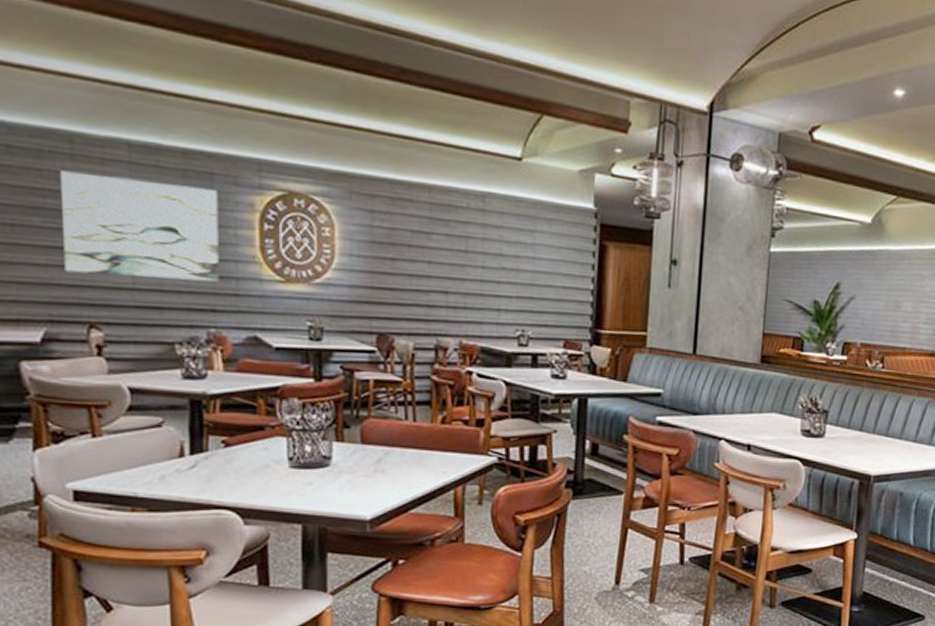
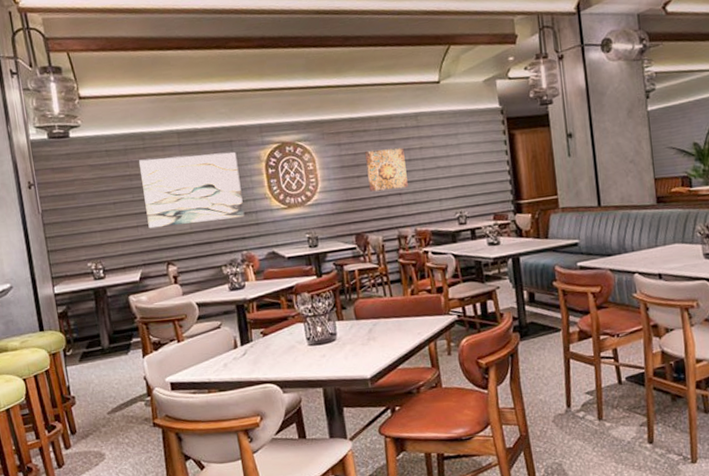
wall art: none [406,227,460,287] -> present [365,147,408,192]

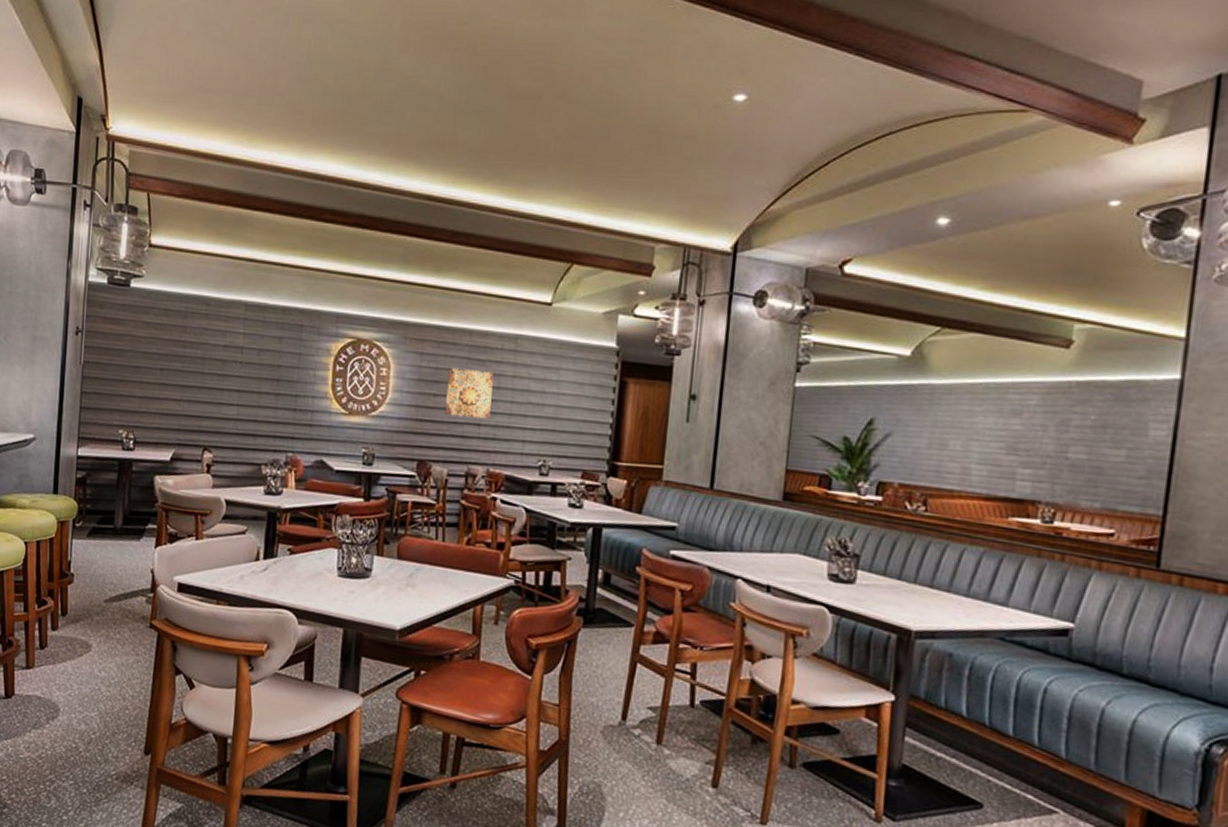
wall art: present [139,151,245,229] -> none [192,327,305,414]

